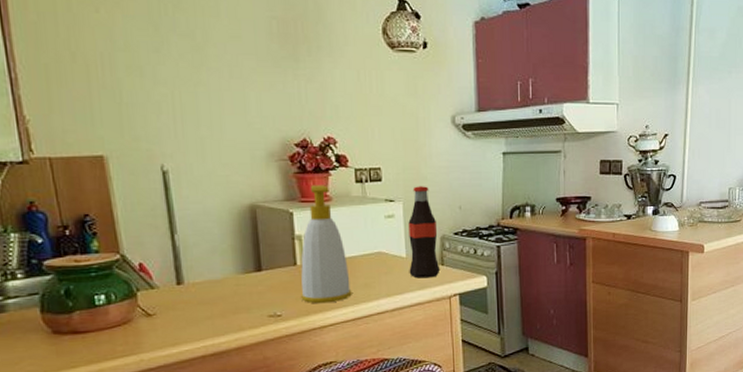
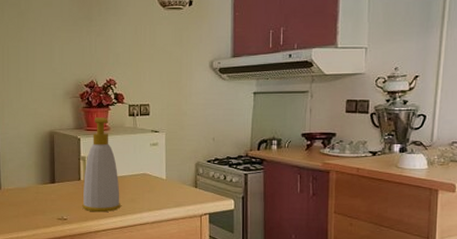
bottle: present [408,186,440,279] -> none [167,120,194,198]

